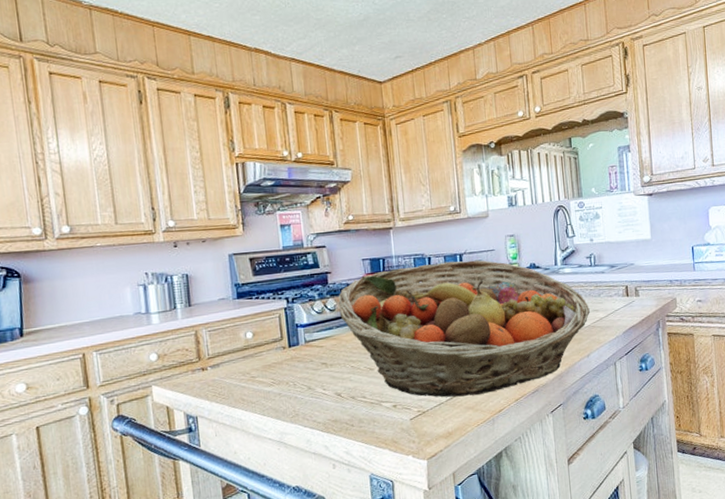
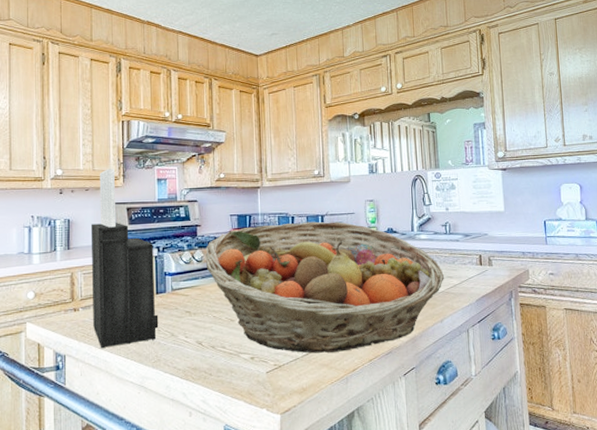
knife block: none [212,216,294,408] -> present [91,169,159,349]

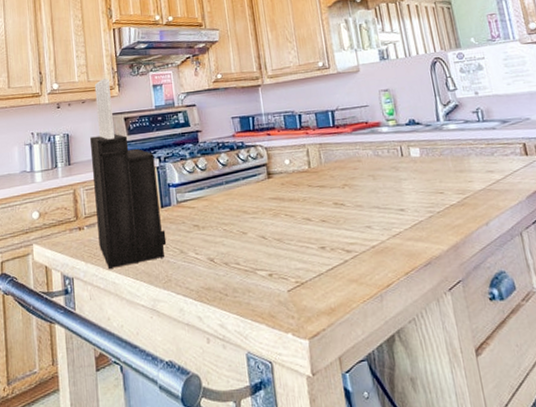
fruit basket: present [205,221,444,353] -> none [209,116,484,267]

